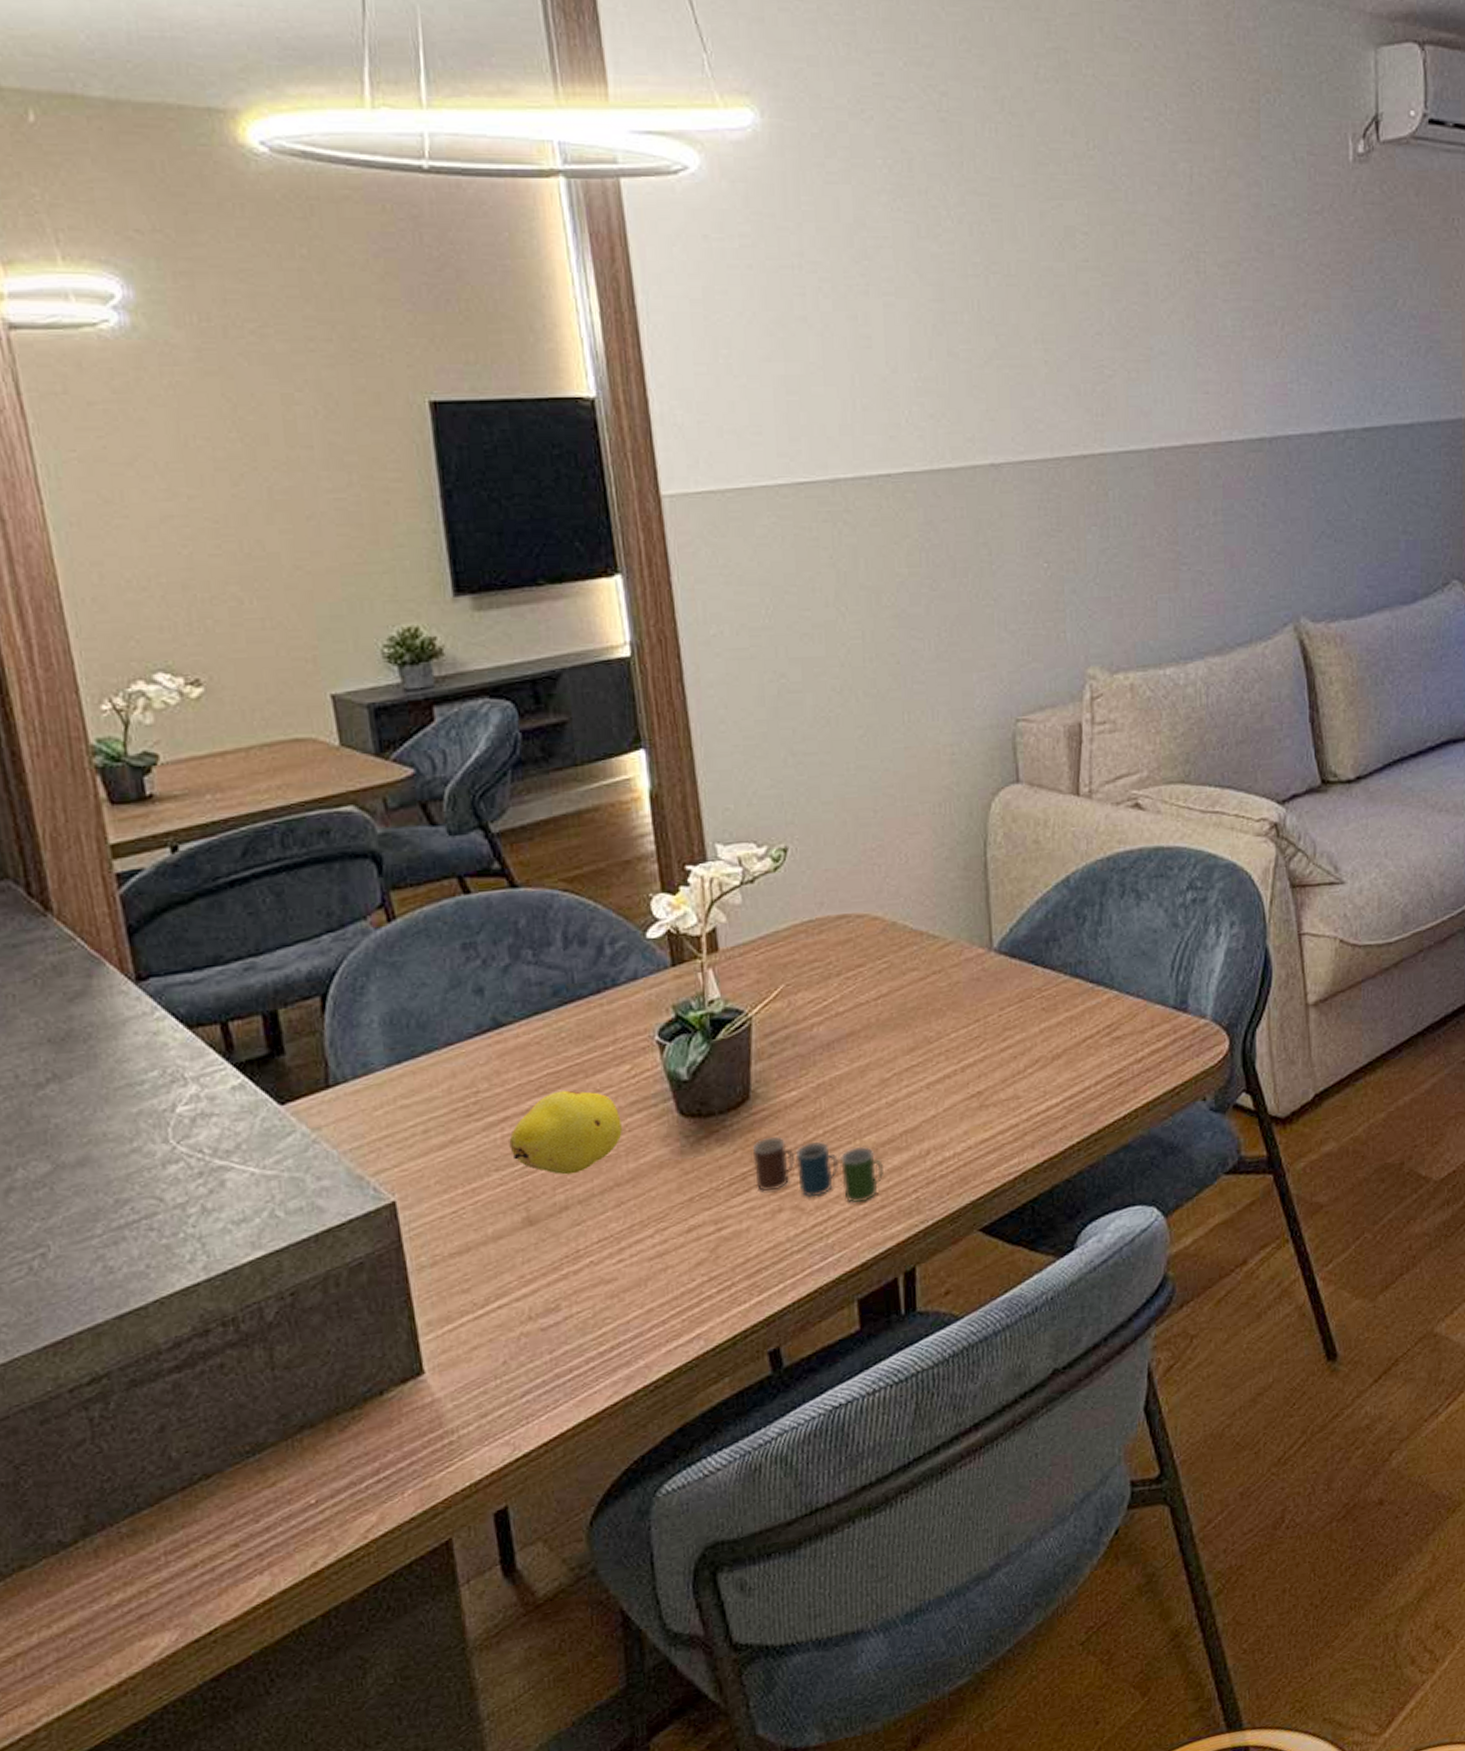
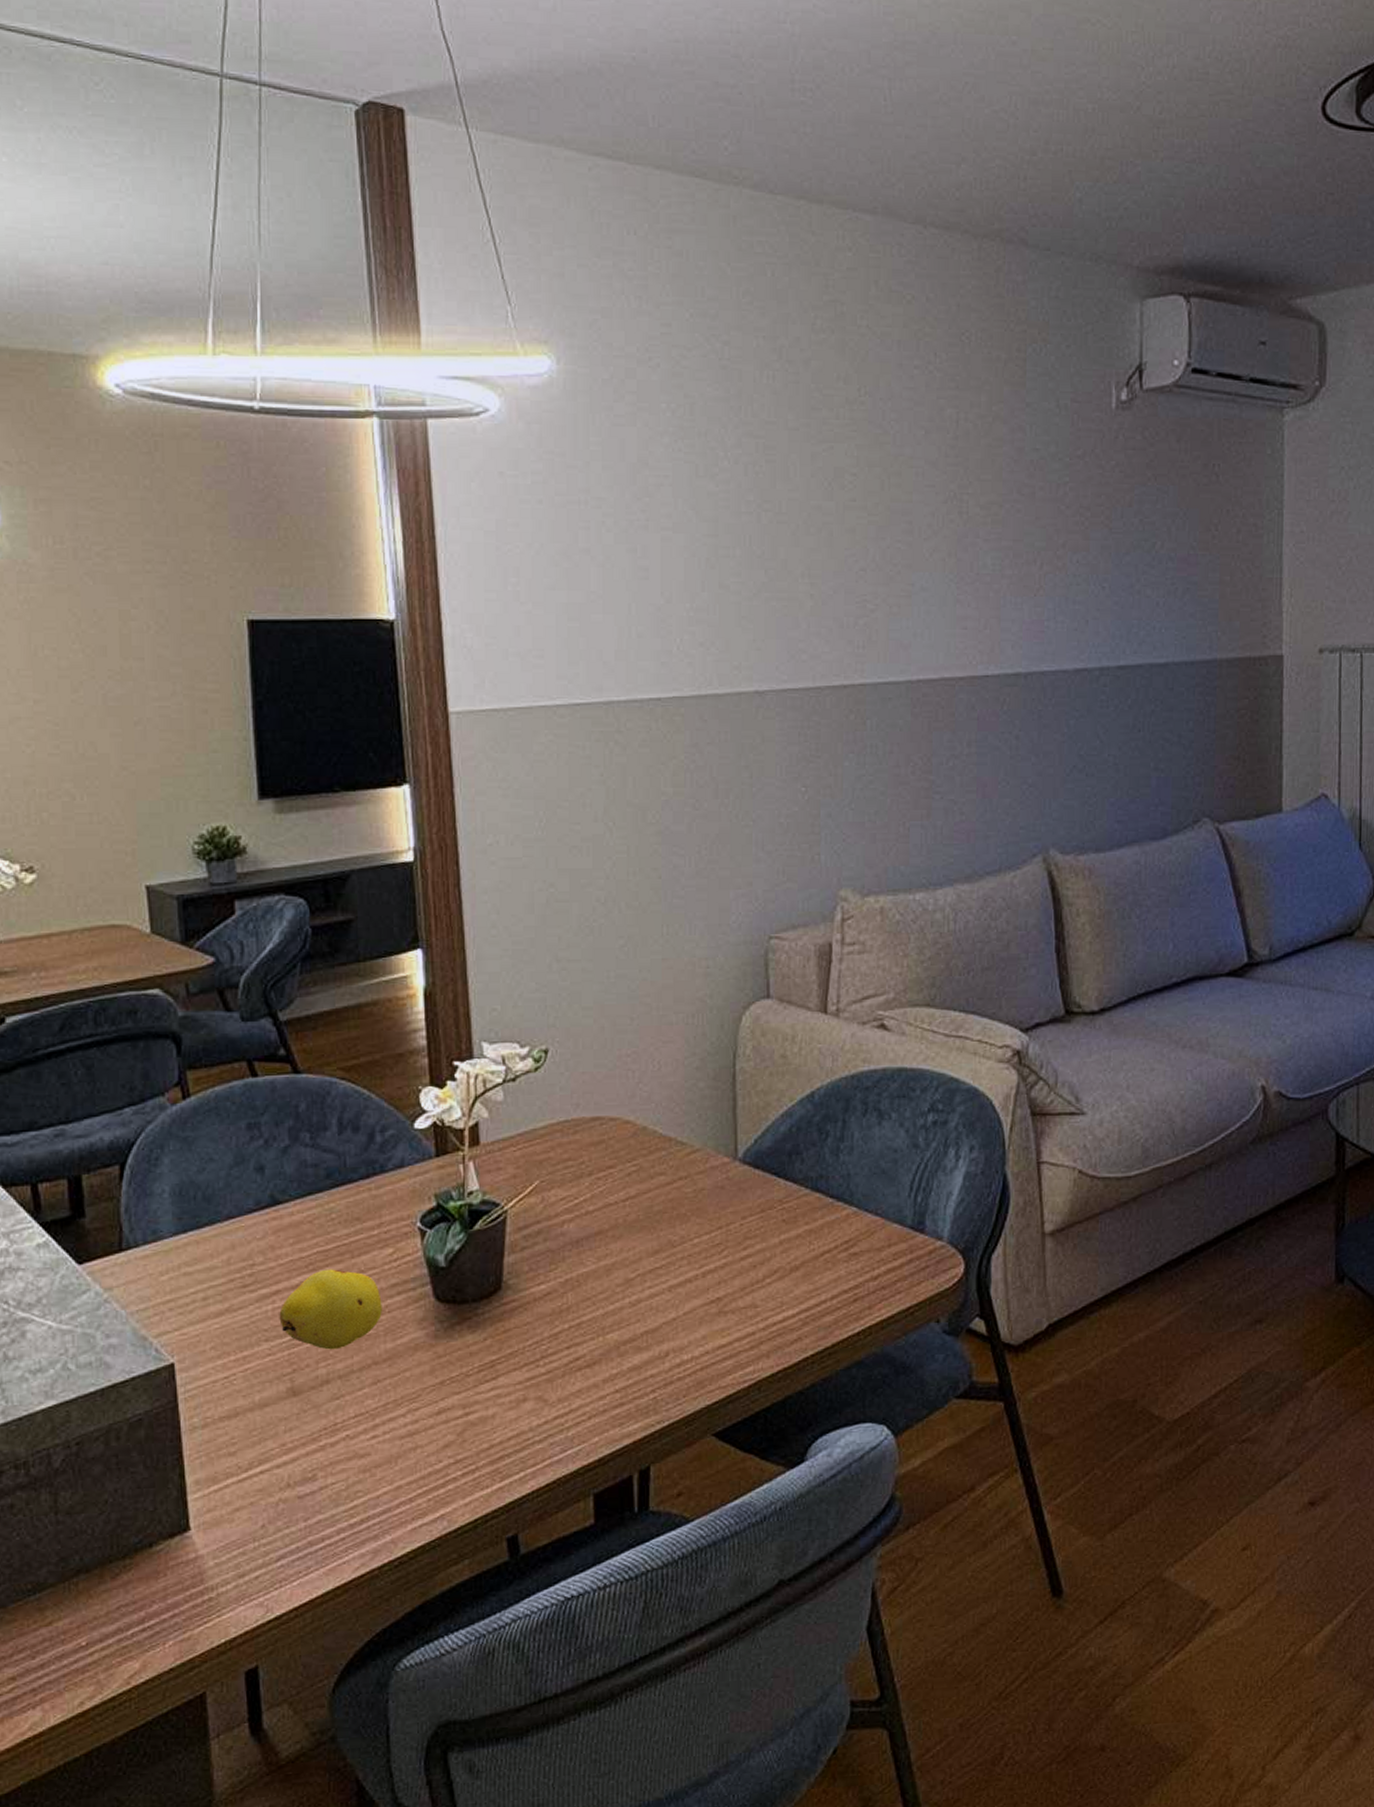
cup: present [752,1136,883,1203] -> none [501,1327,624,1398]

